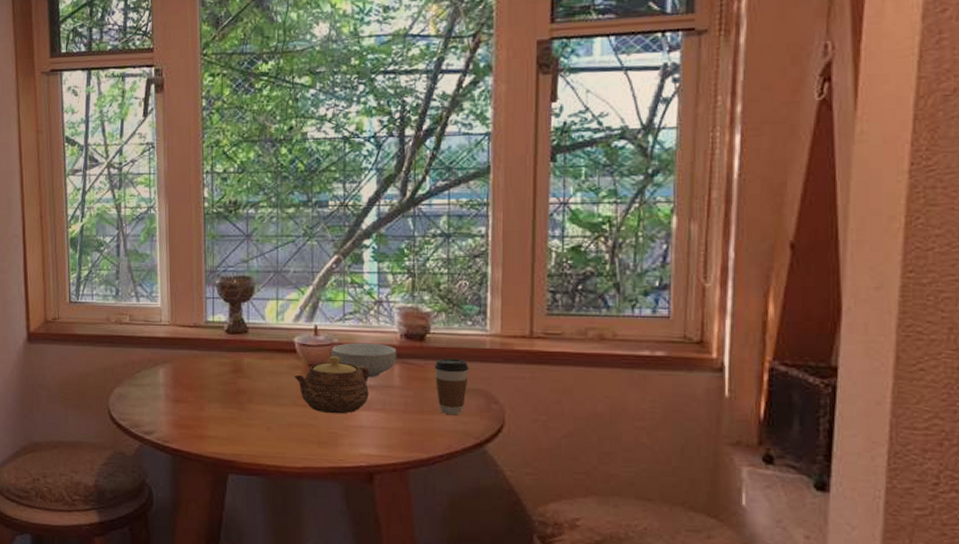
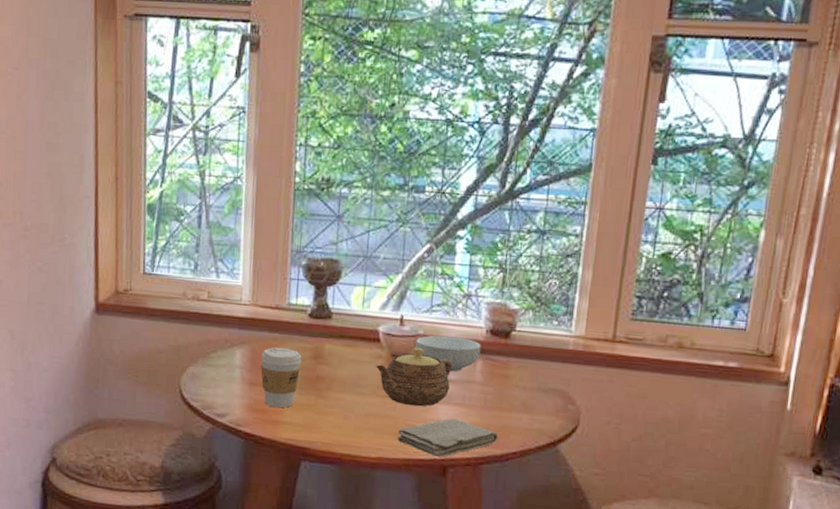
coffee cup: none [182,363,222,423] -> present [260,347,302,408]
washcloth: none [321,424,423,464] -> present [397,418,499,457]
coffee cup: present [435,358,469,415] -> none [516,356,550,414]

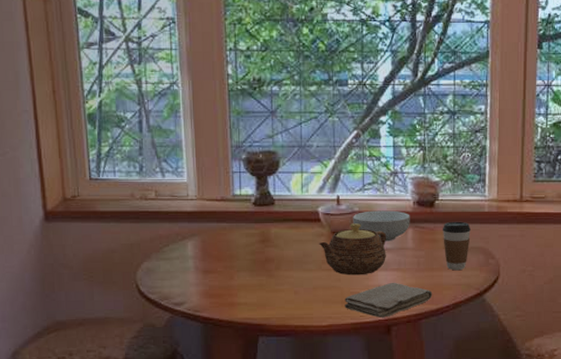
coffee cup: present [260,347,302,408] -> none [211,235,251,291]
coffee cup: none [516,356,550,414] -> present [443,221,471,271]

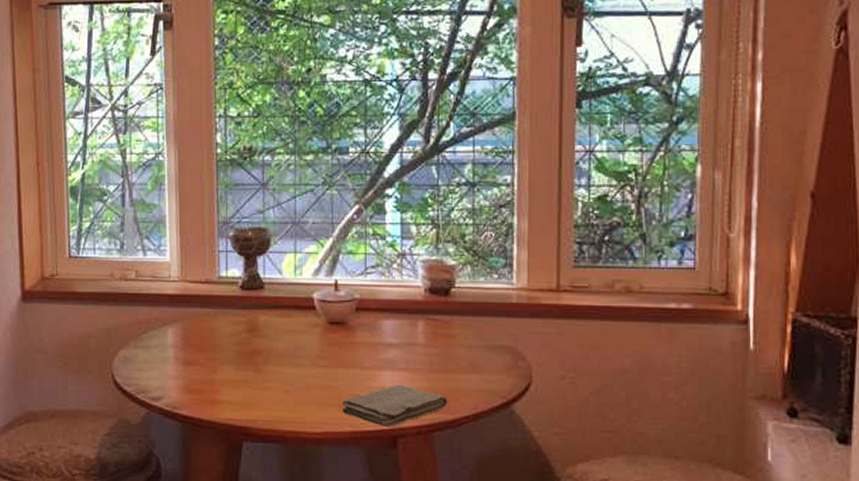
teapot: present [318,223,387,276] -> none [312,313,393,375]
cereal bowl: present [353,210,410,242] -> none [353,298,421,336]
coffee cup: present [443,221,471,271] -> none [460,313,495,374]

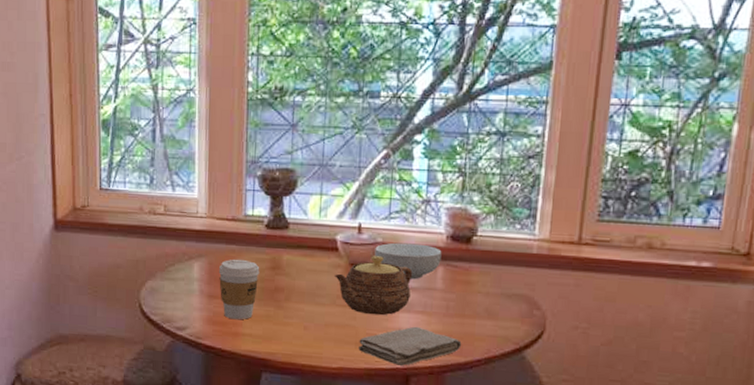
coffee cup: none [193,322,236,387] -> present [218,259,260,320]
teapot: none [312,313,393,375] -> present [333,256,413,316]
cereal bowl: none [353,298,421,336] -> present [375,242,442,280]

